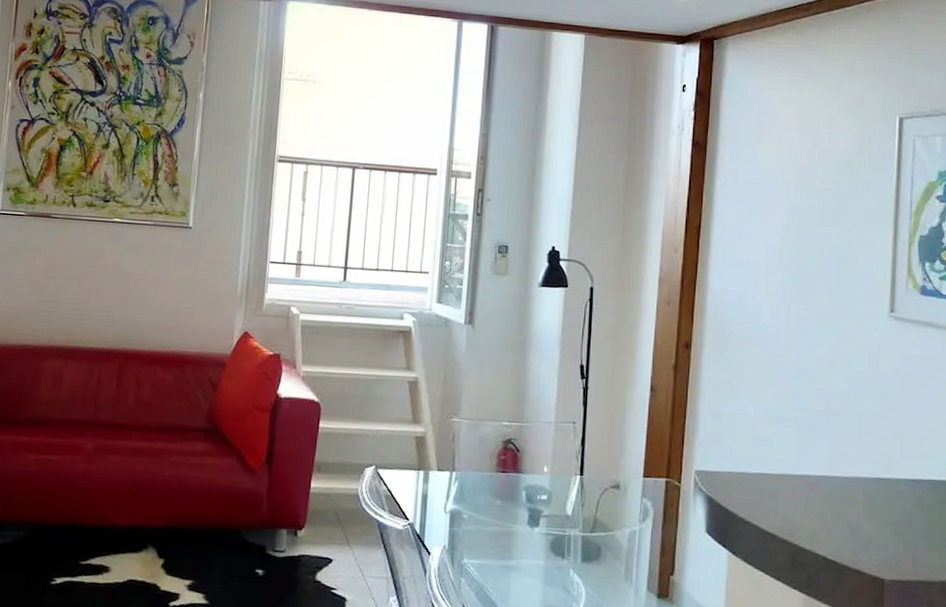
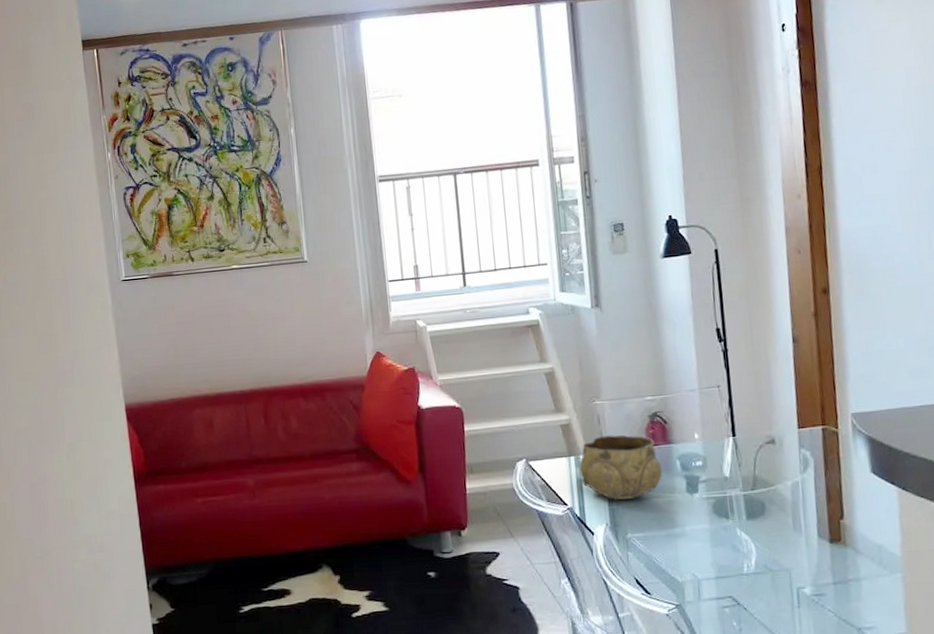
decorative bowl: none [426,454,508,524] -> present [579,435,663,501]

